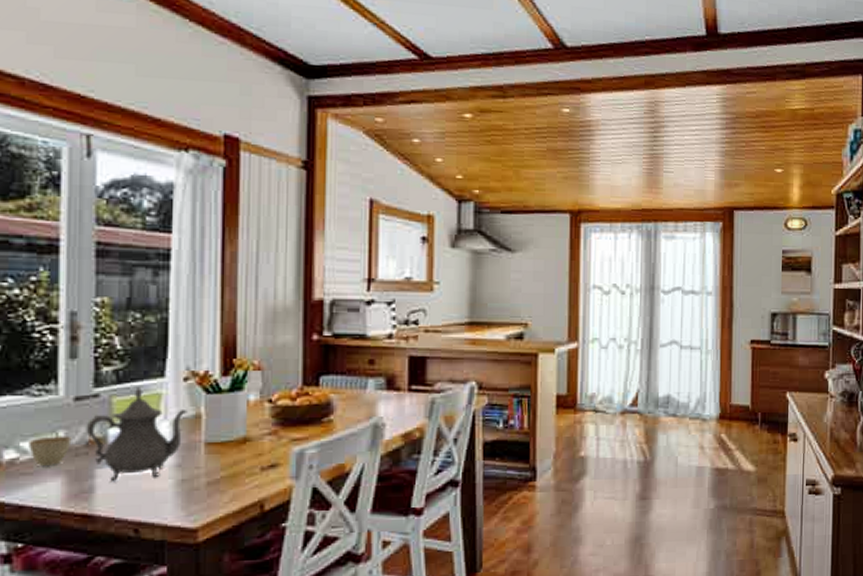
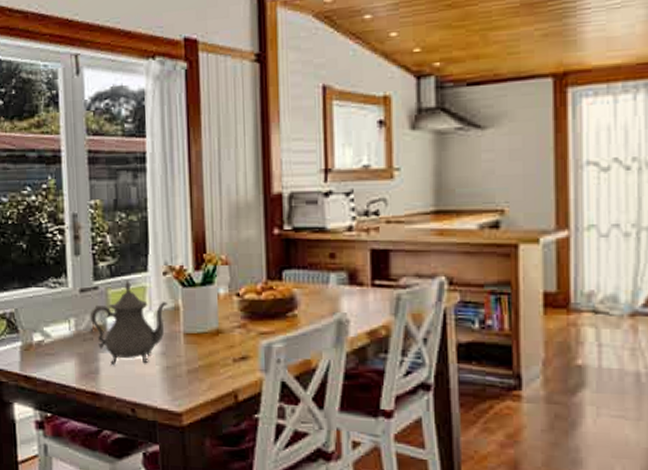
cup: present [28,436,72,466] -> none [50,322,80,348]

